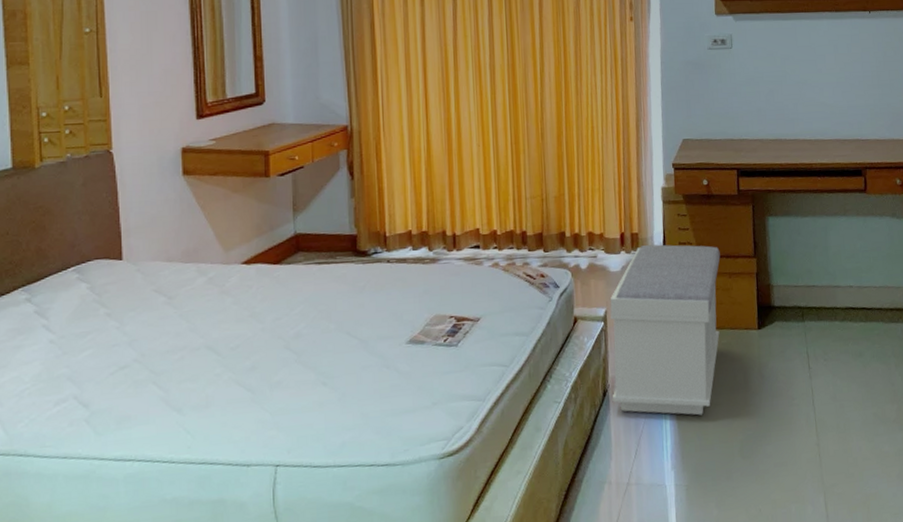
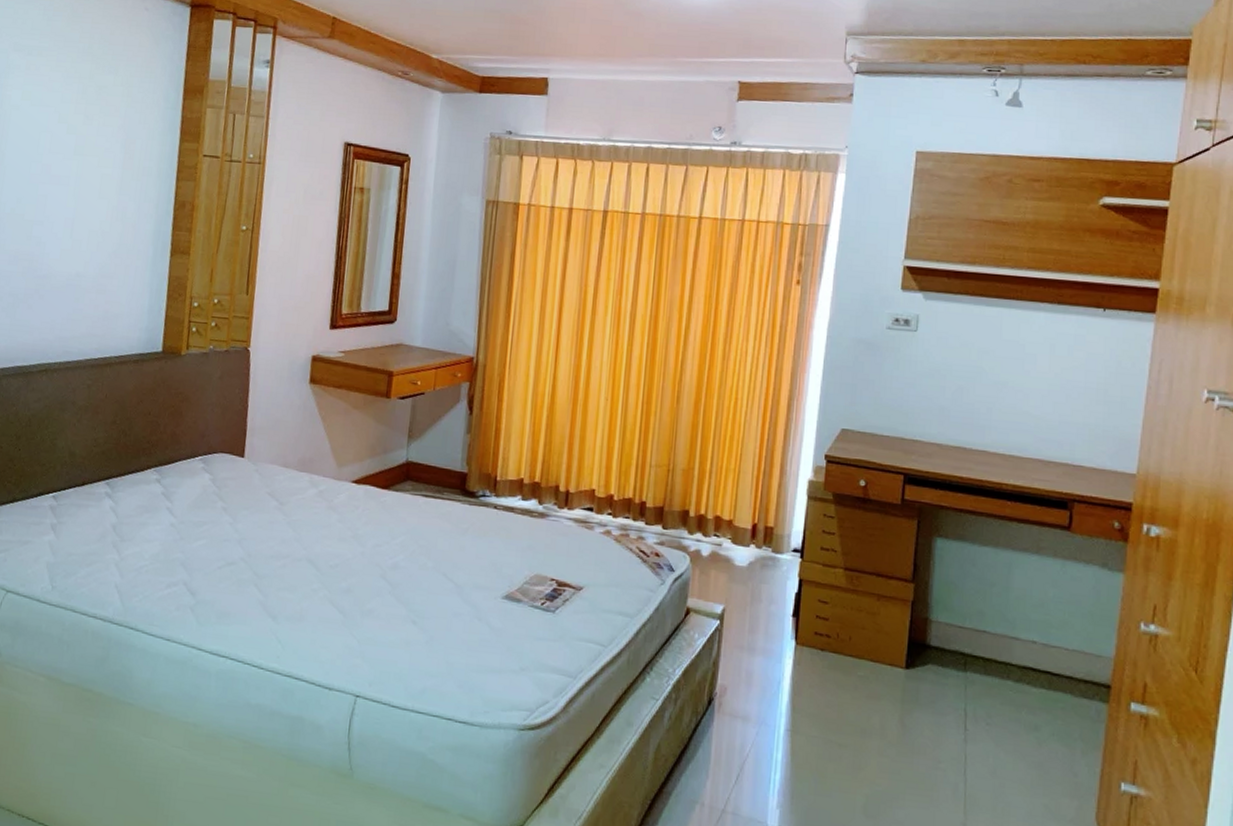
bench: present [610,244,721,416] -> none [717,543,870,754]

